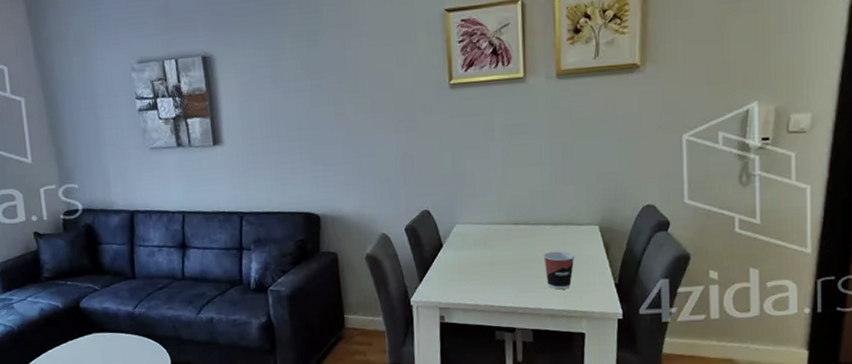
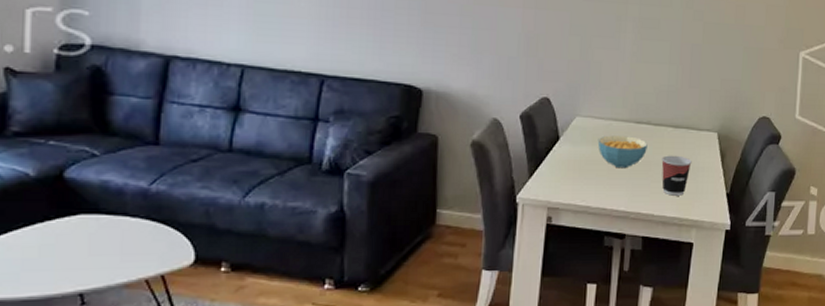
cereal bowl: none [478,237,528,268] -> present [597,135,648,169]

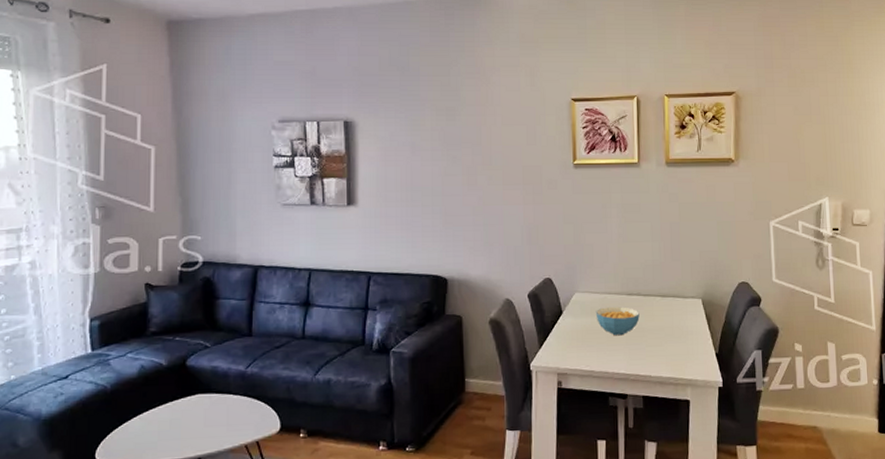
cup: present [661,155,692,196] -> none [653,321,681,358]

